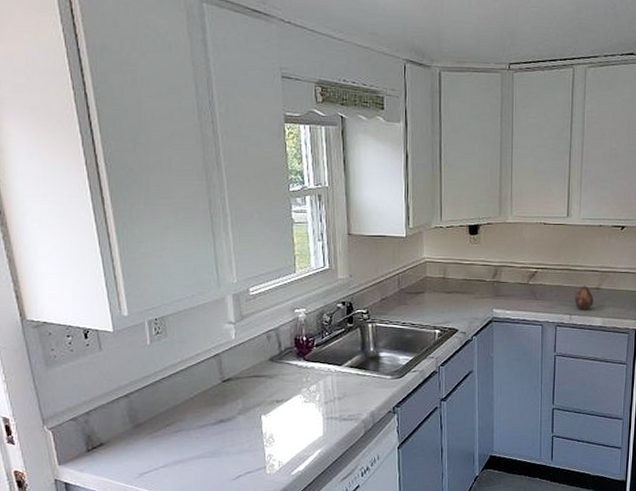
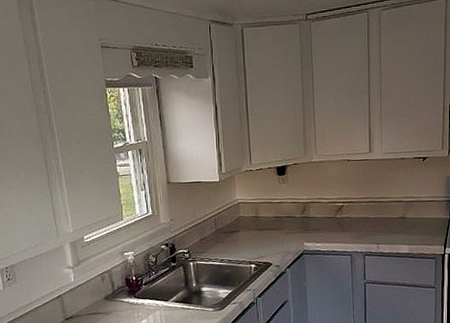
fruit: present [574,285,594,310] -> none [381,215,400,239]

